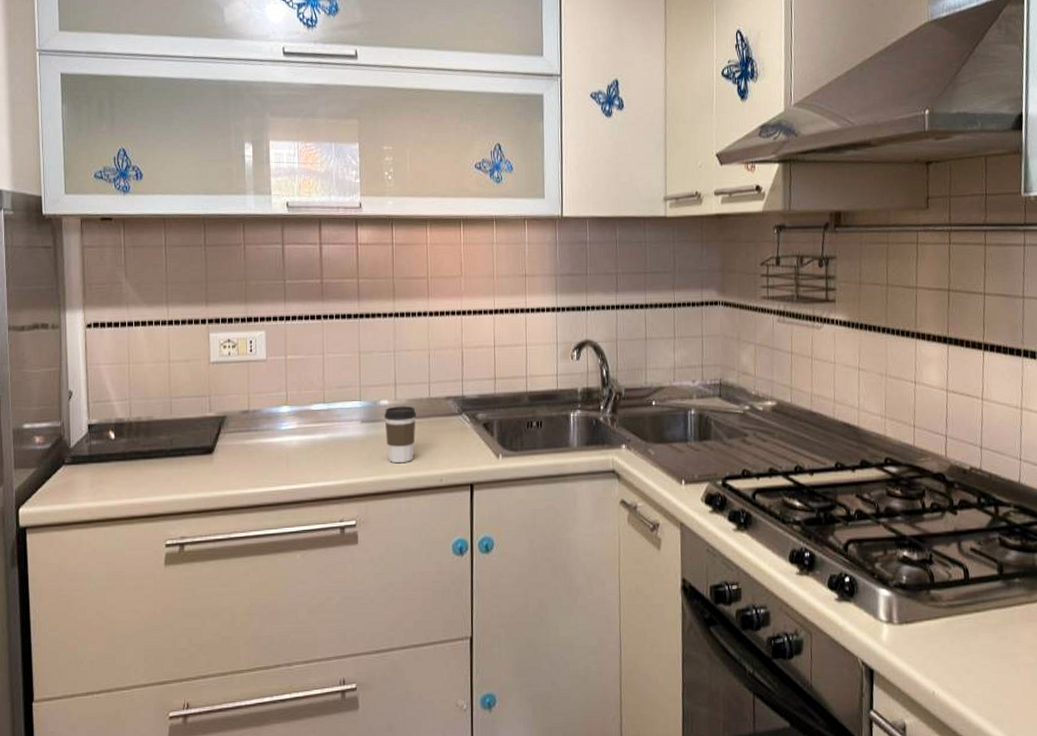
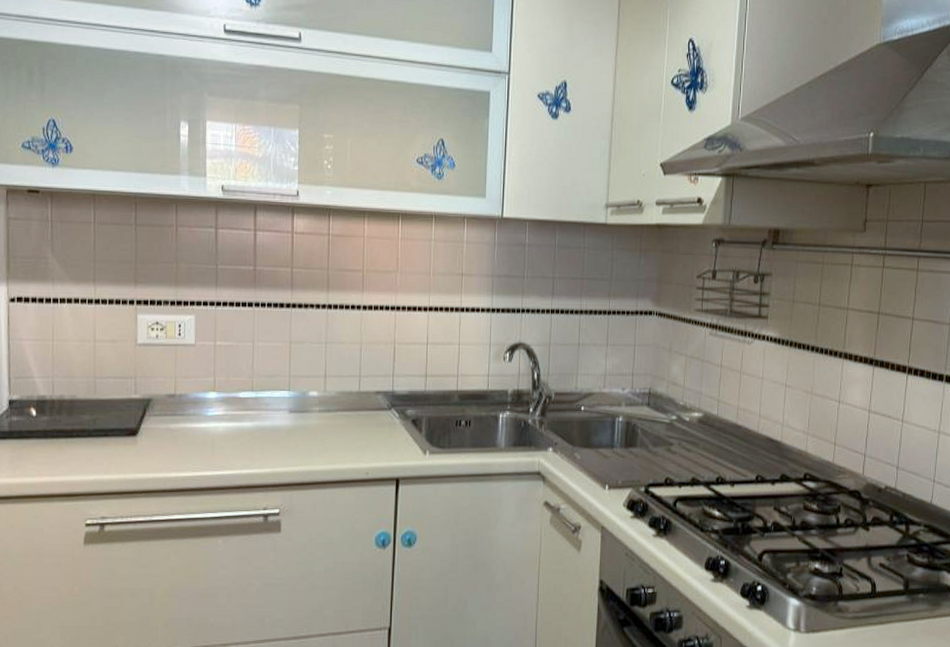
coffee cup: present [384,406,416,463] -> none [313,398,345,454]

